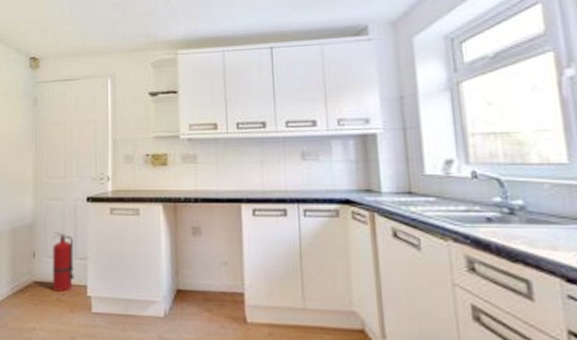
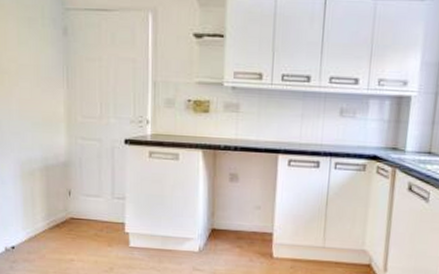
fire extinguisher: present [52,232,74,292] -> none [89,171,112,228]

